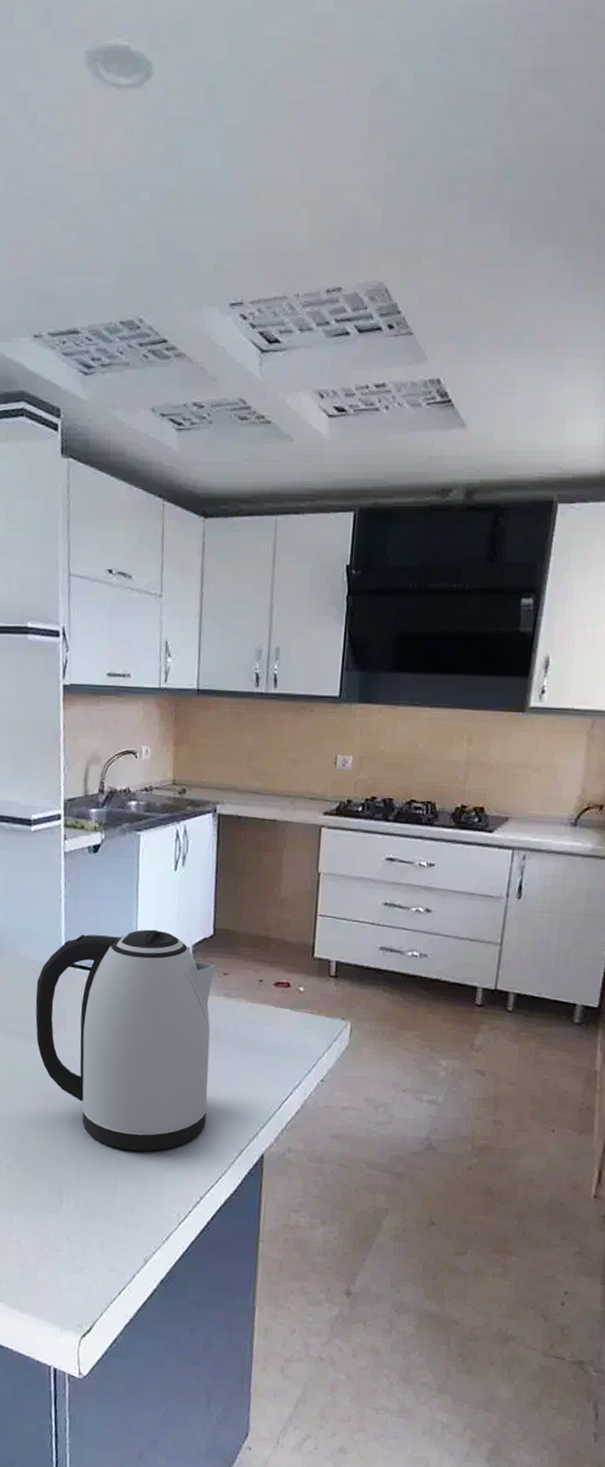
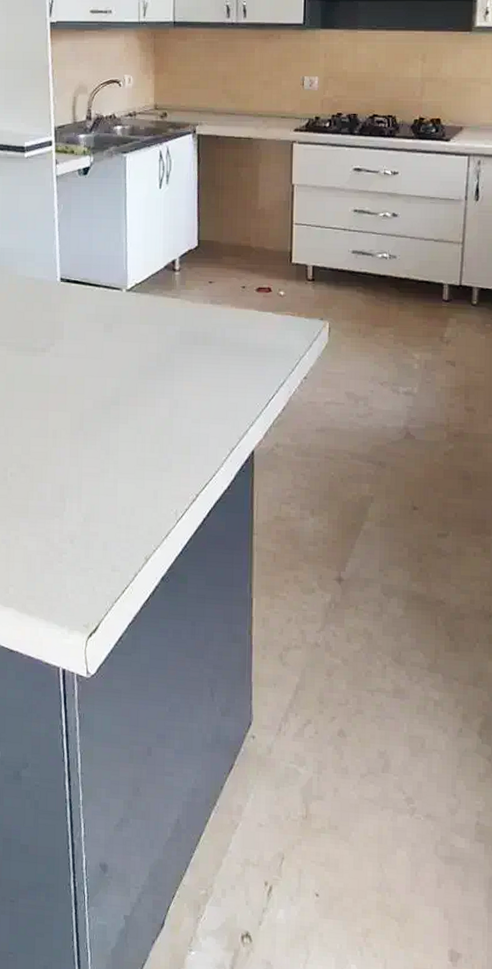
kettle: present [35,929,216,1152] -> none [33,244,202,454]

